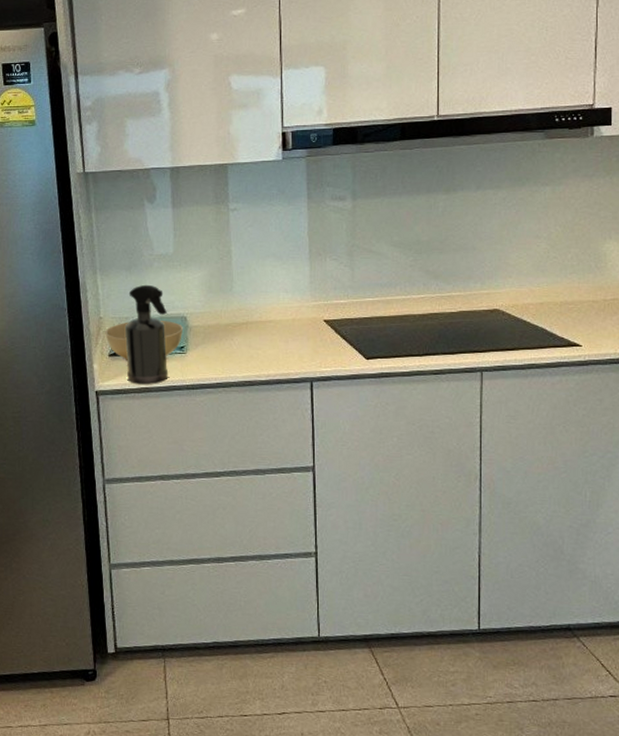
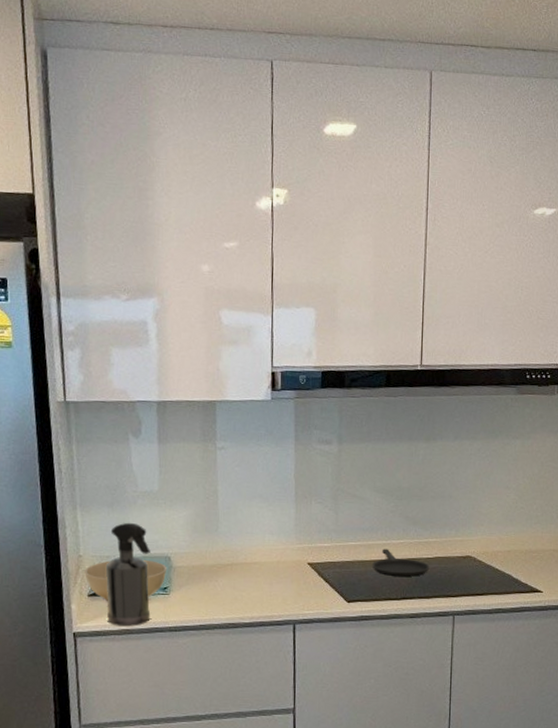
frying pan: none [392,304,454,332] -> present [372,549,430,577]

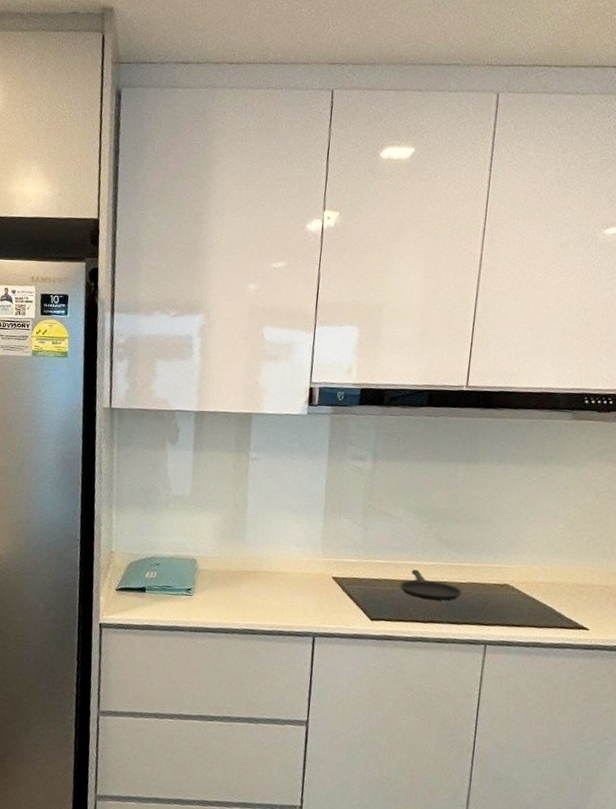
bowl: present [84,559,167,602] -> none [114,558,193,598]
spray bottle: present [105,522,151,627] -> none [132,523,178,624]

